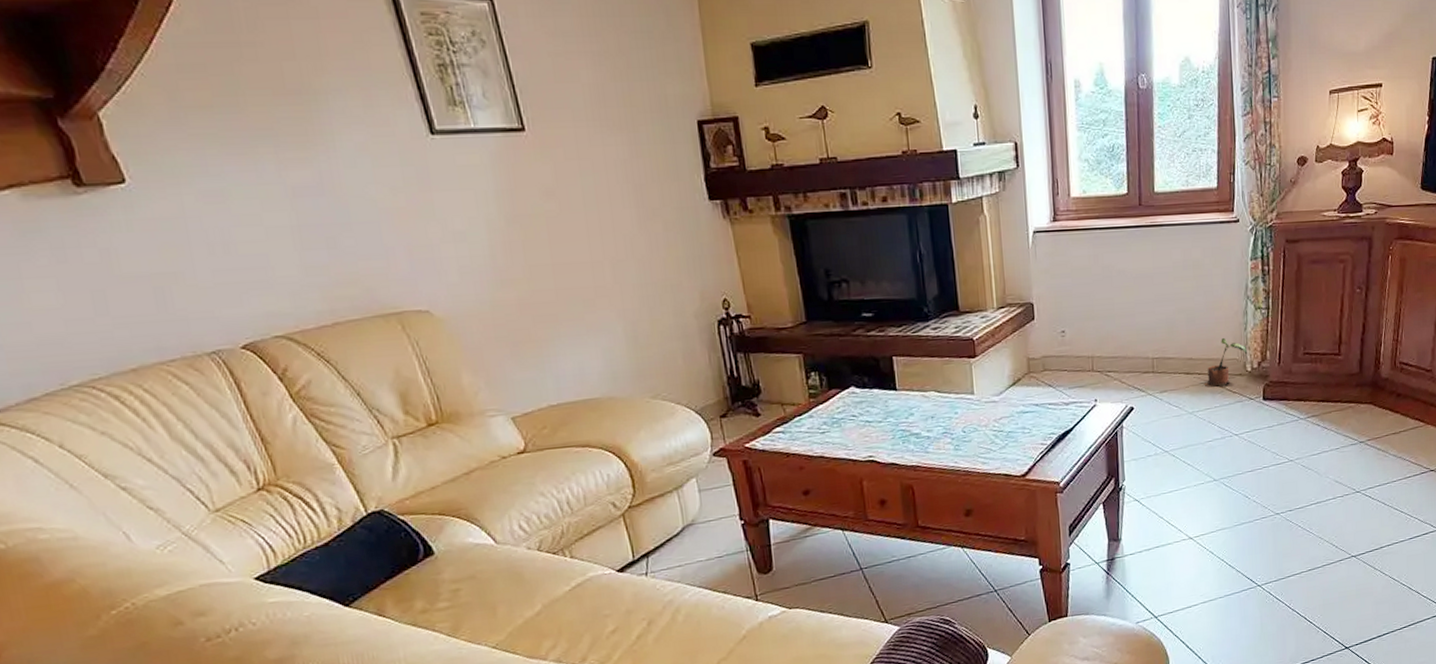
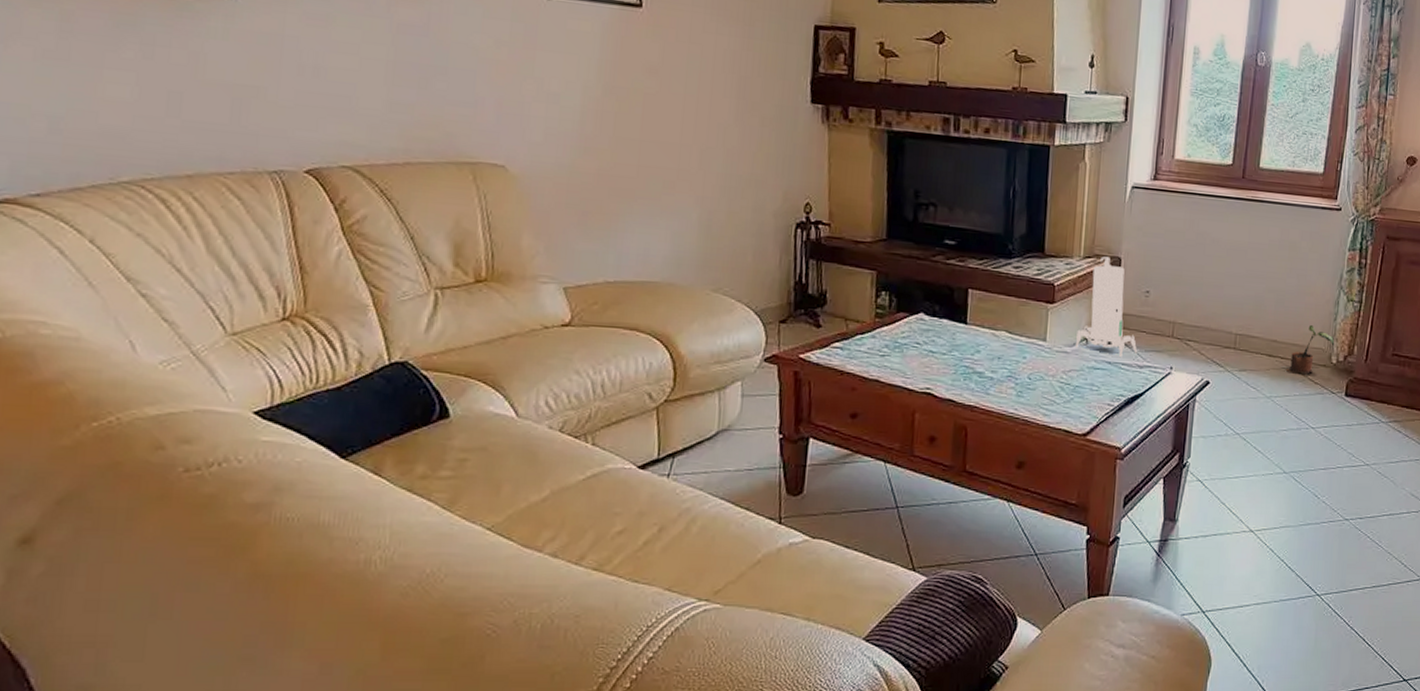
toy robot: none [1001,304,1062,399] -> present [1074,256,1138,358]

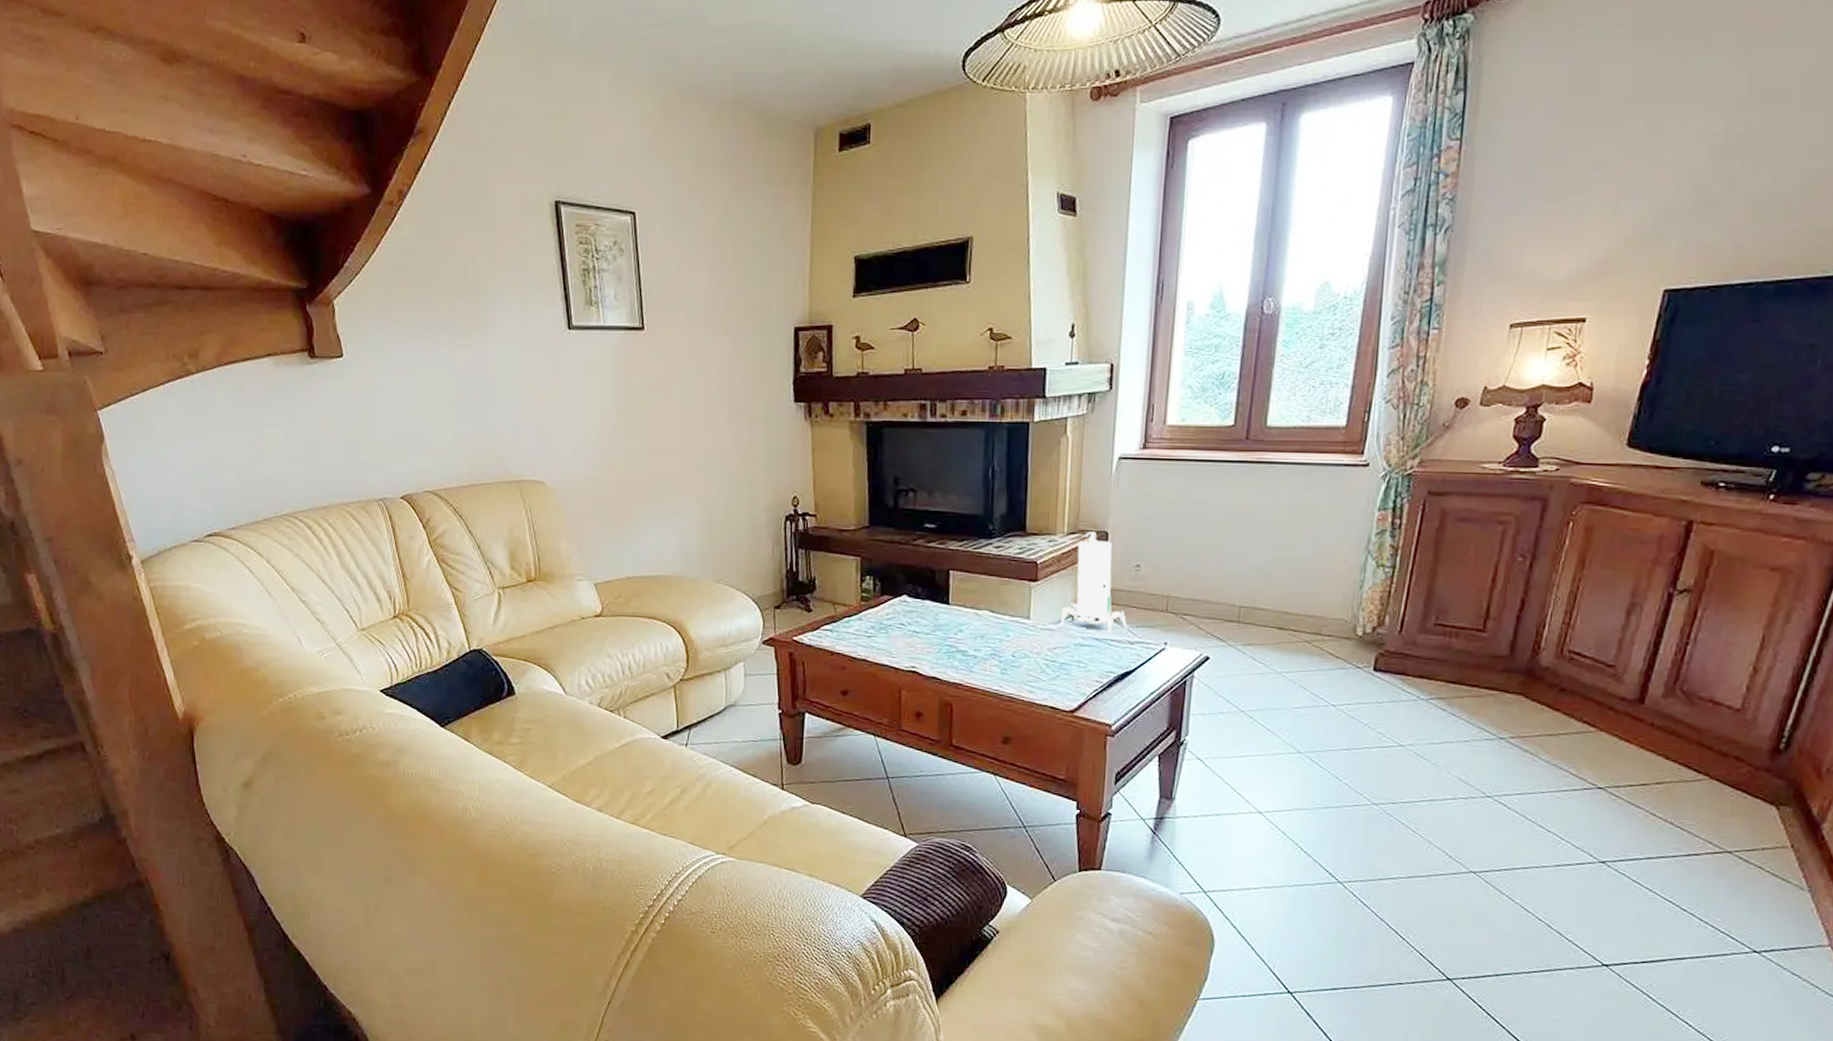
potted plant: present [1285,324,1335,375] -> none [1299,593,1361,648]

